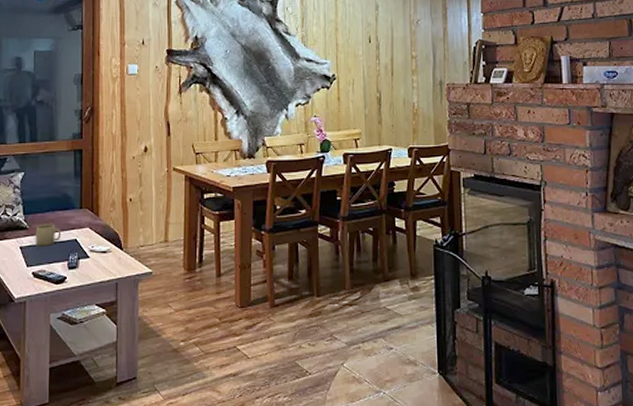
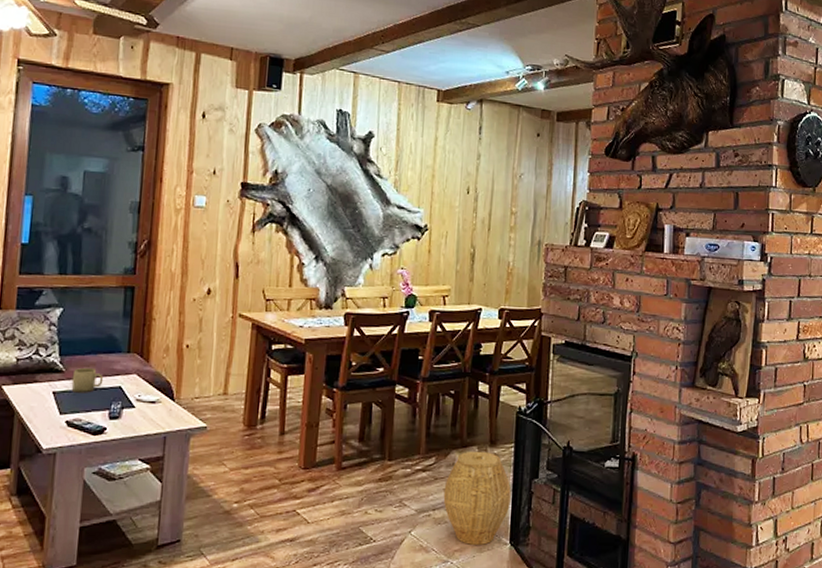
woven basket: none [371,284,435,375] -> present [443,451,511,545]

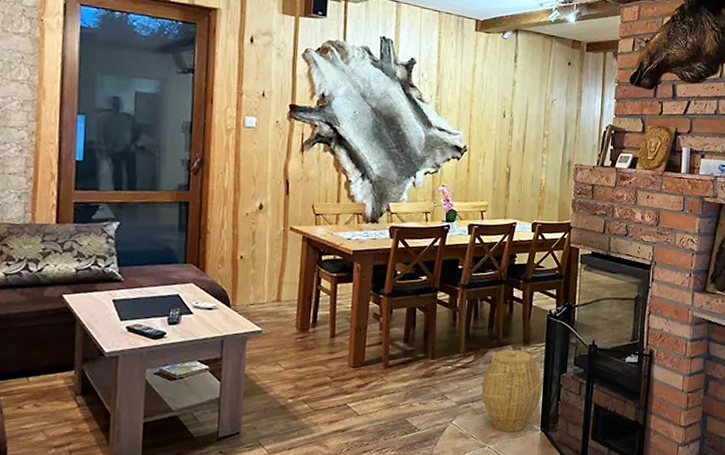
mug: present [71,367,104,394] -> none [130,277,162,302]

